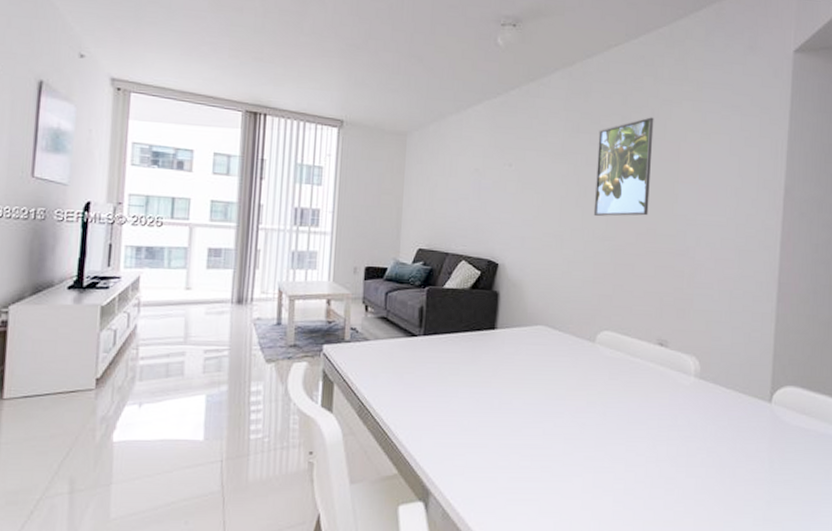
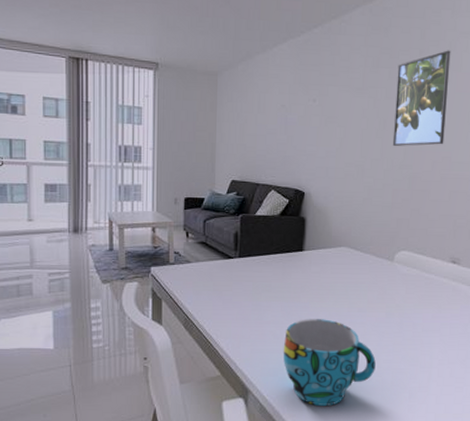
cup: none [470,407,576,511] -> present [283,319,376,406]

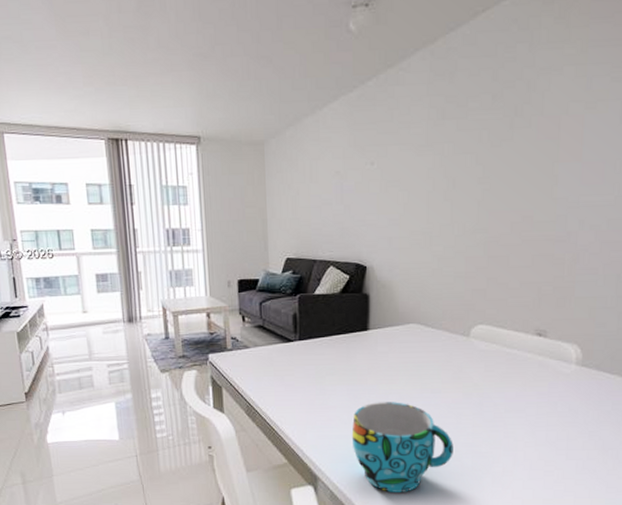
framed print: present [392,50,451,147] -> none [463,91,530,209]

